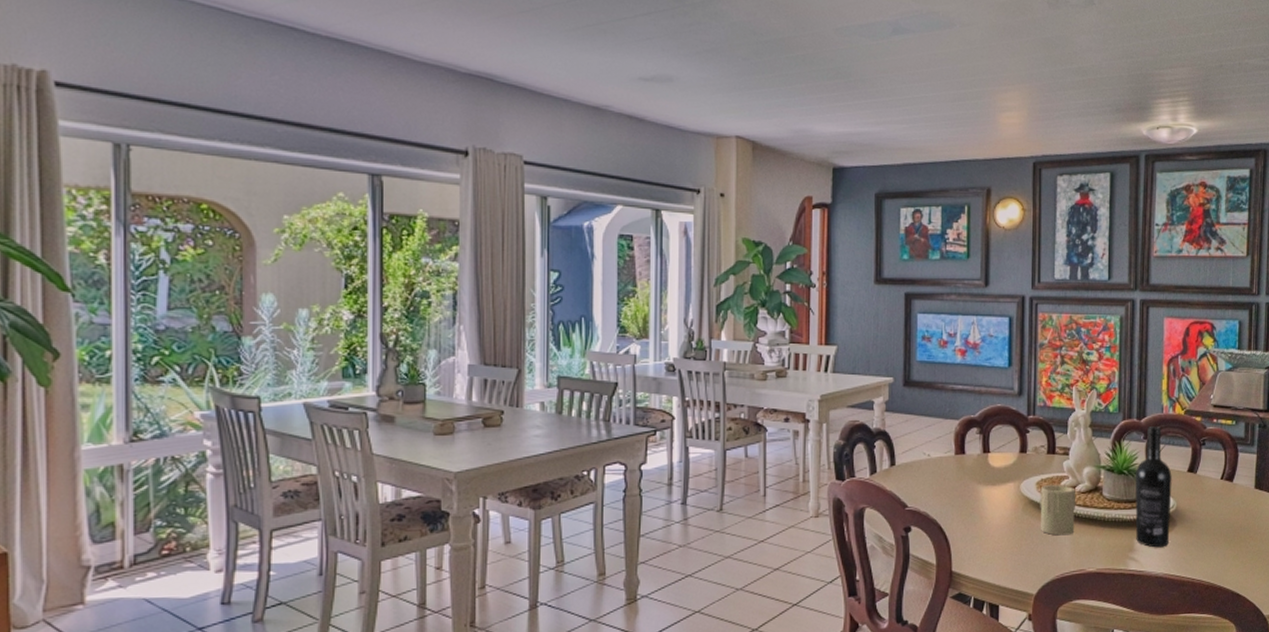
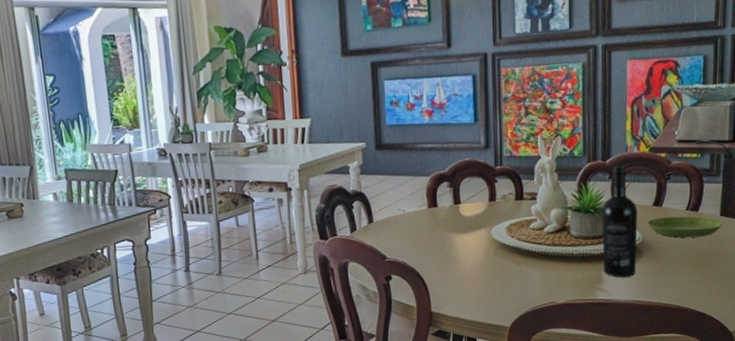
candle: present [1040,484,1077,536] -> none [510,227,545,274]
saucer: none [1181,485,1257,509] -> present [647,216,723,238]

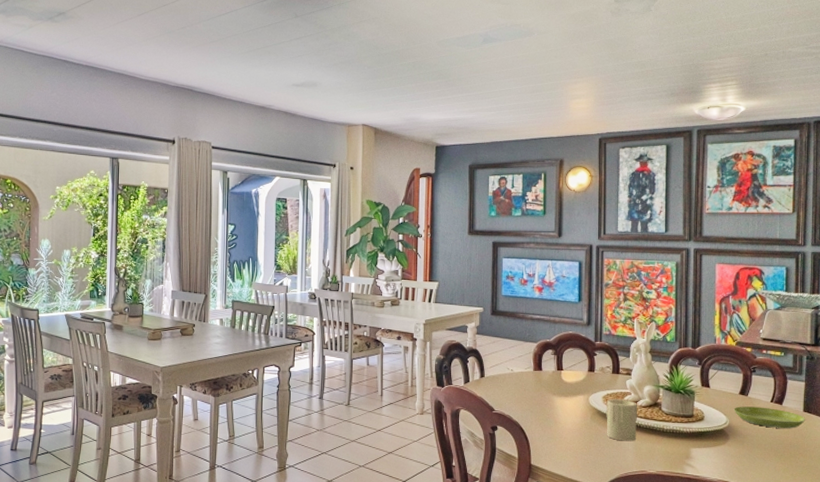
candle: none [510,227,545,274] -> present [606,398,638,442]
wine bottle: present [601,165,638,278] -> none [690,354,725,457]

